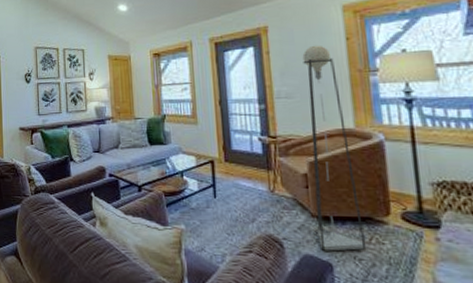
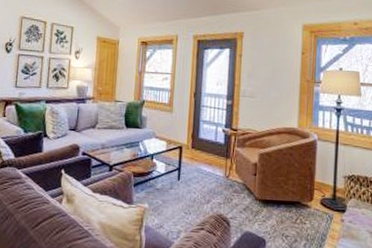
floor lamp: present [269,45,367,251] -> none [221,55,293,229]

